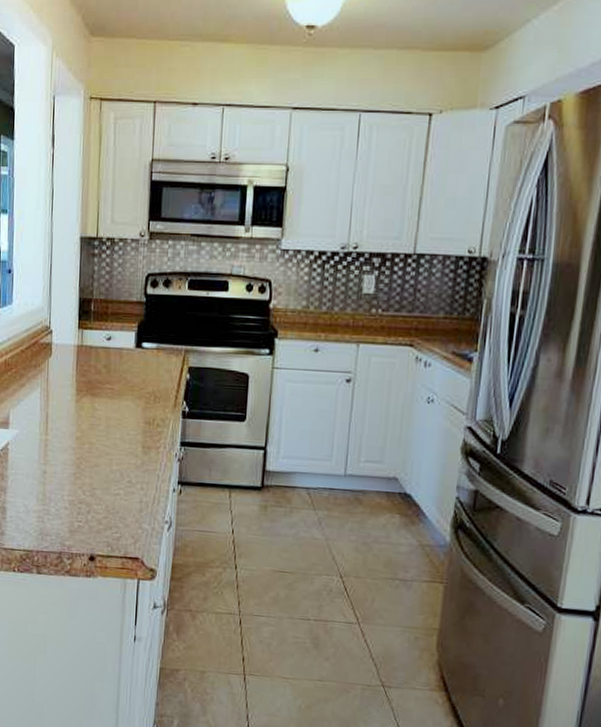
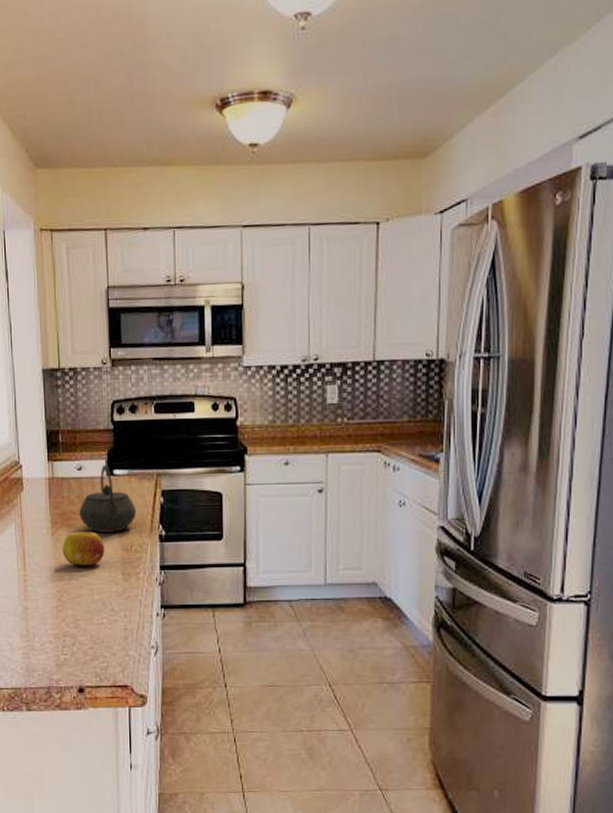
fruit: none [85,401,128,436] -> present [62,531,105,566]
kettle: none [105,336,162,405] -> present [79,464,137,533]

